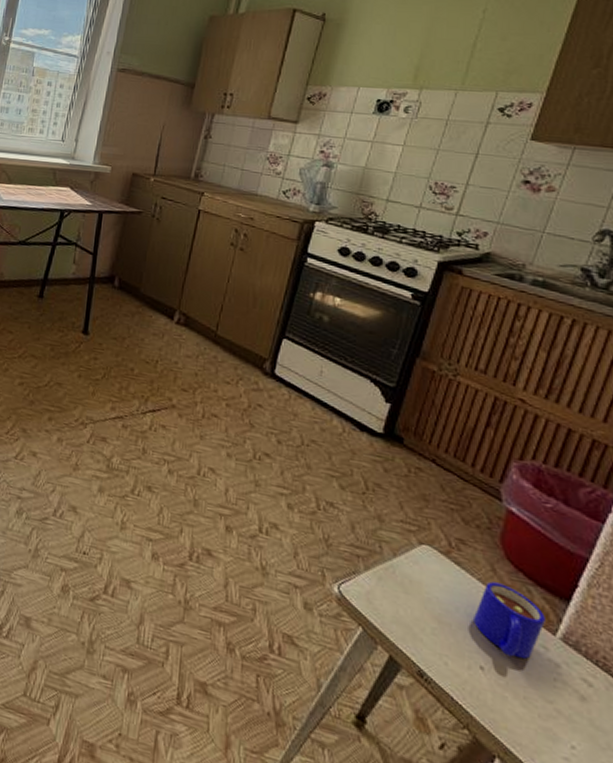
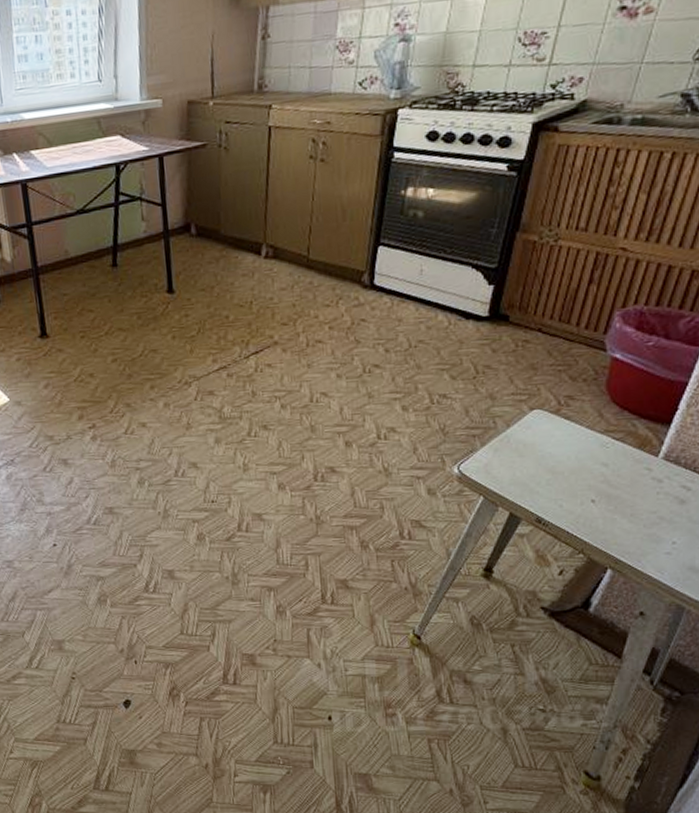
mug: present [474,581,545,659] -> none [584,425,649,485]

